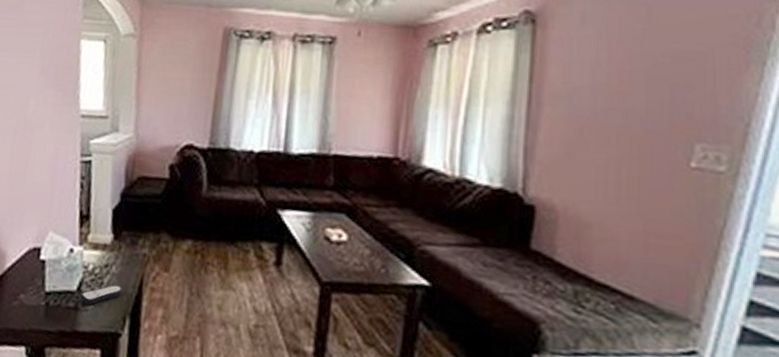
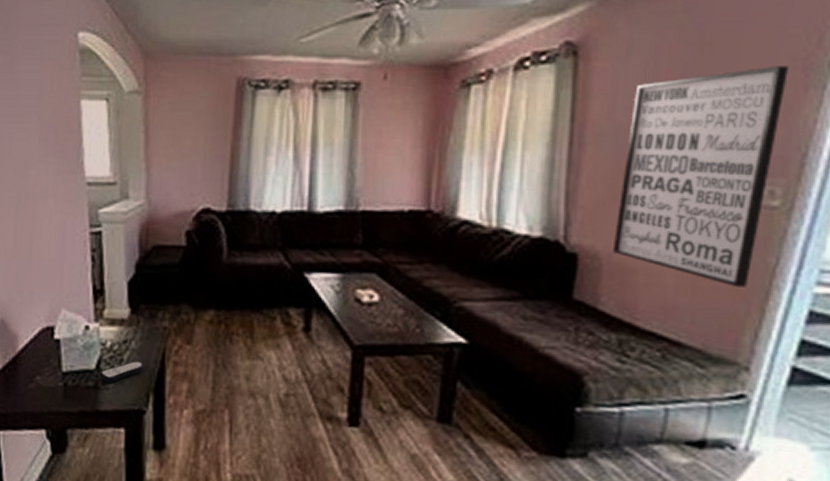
wall art: none [568,42,730,247] -> present [612,66,788,287]

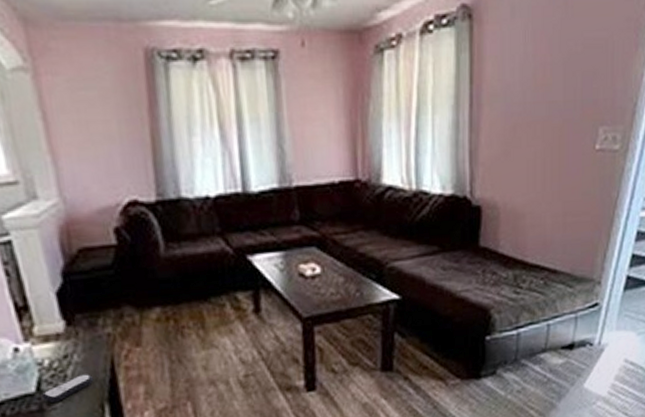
wall art: present [612,66,788,287] -> none [506,27,625,219]

